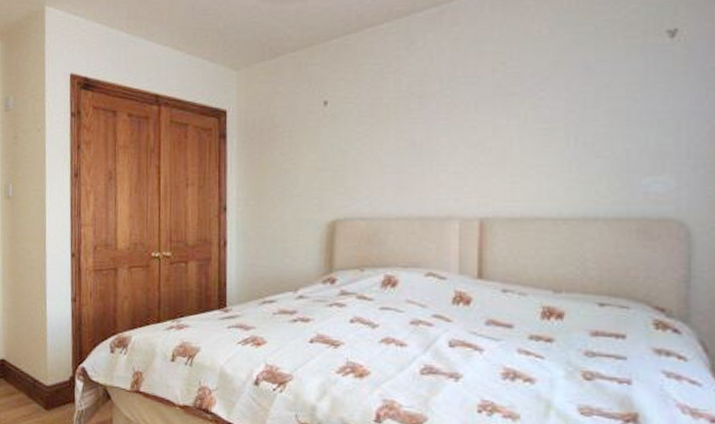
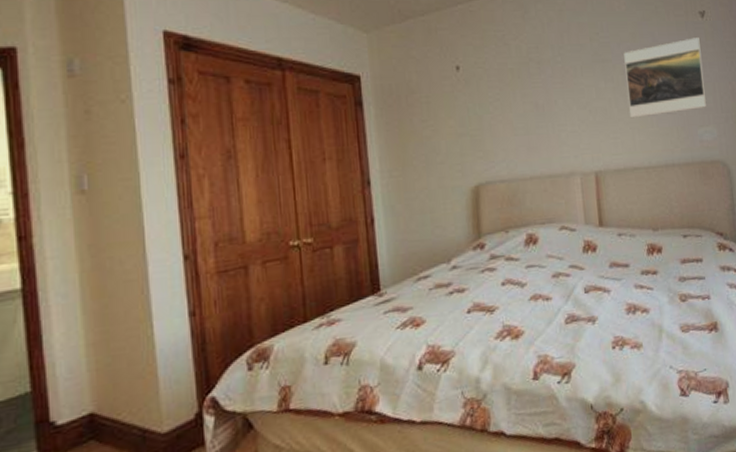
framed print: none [537,63,663,161] -> present [623,37,706,118]

